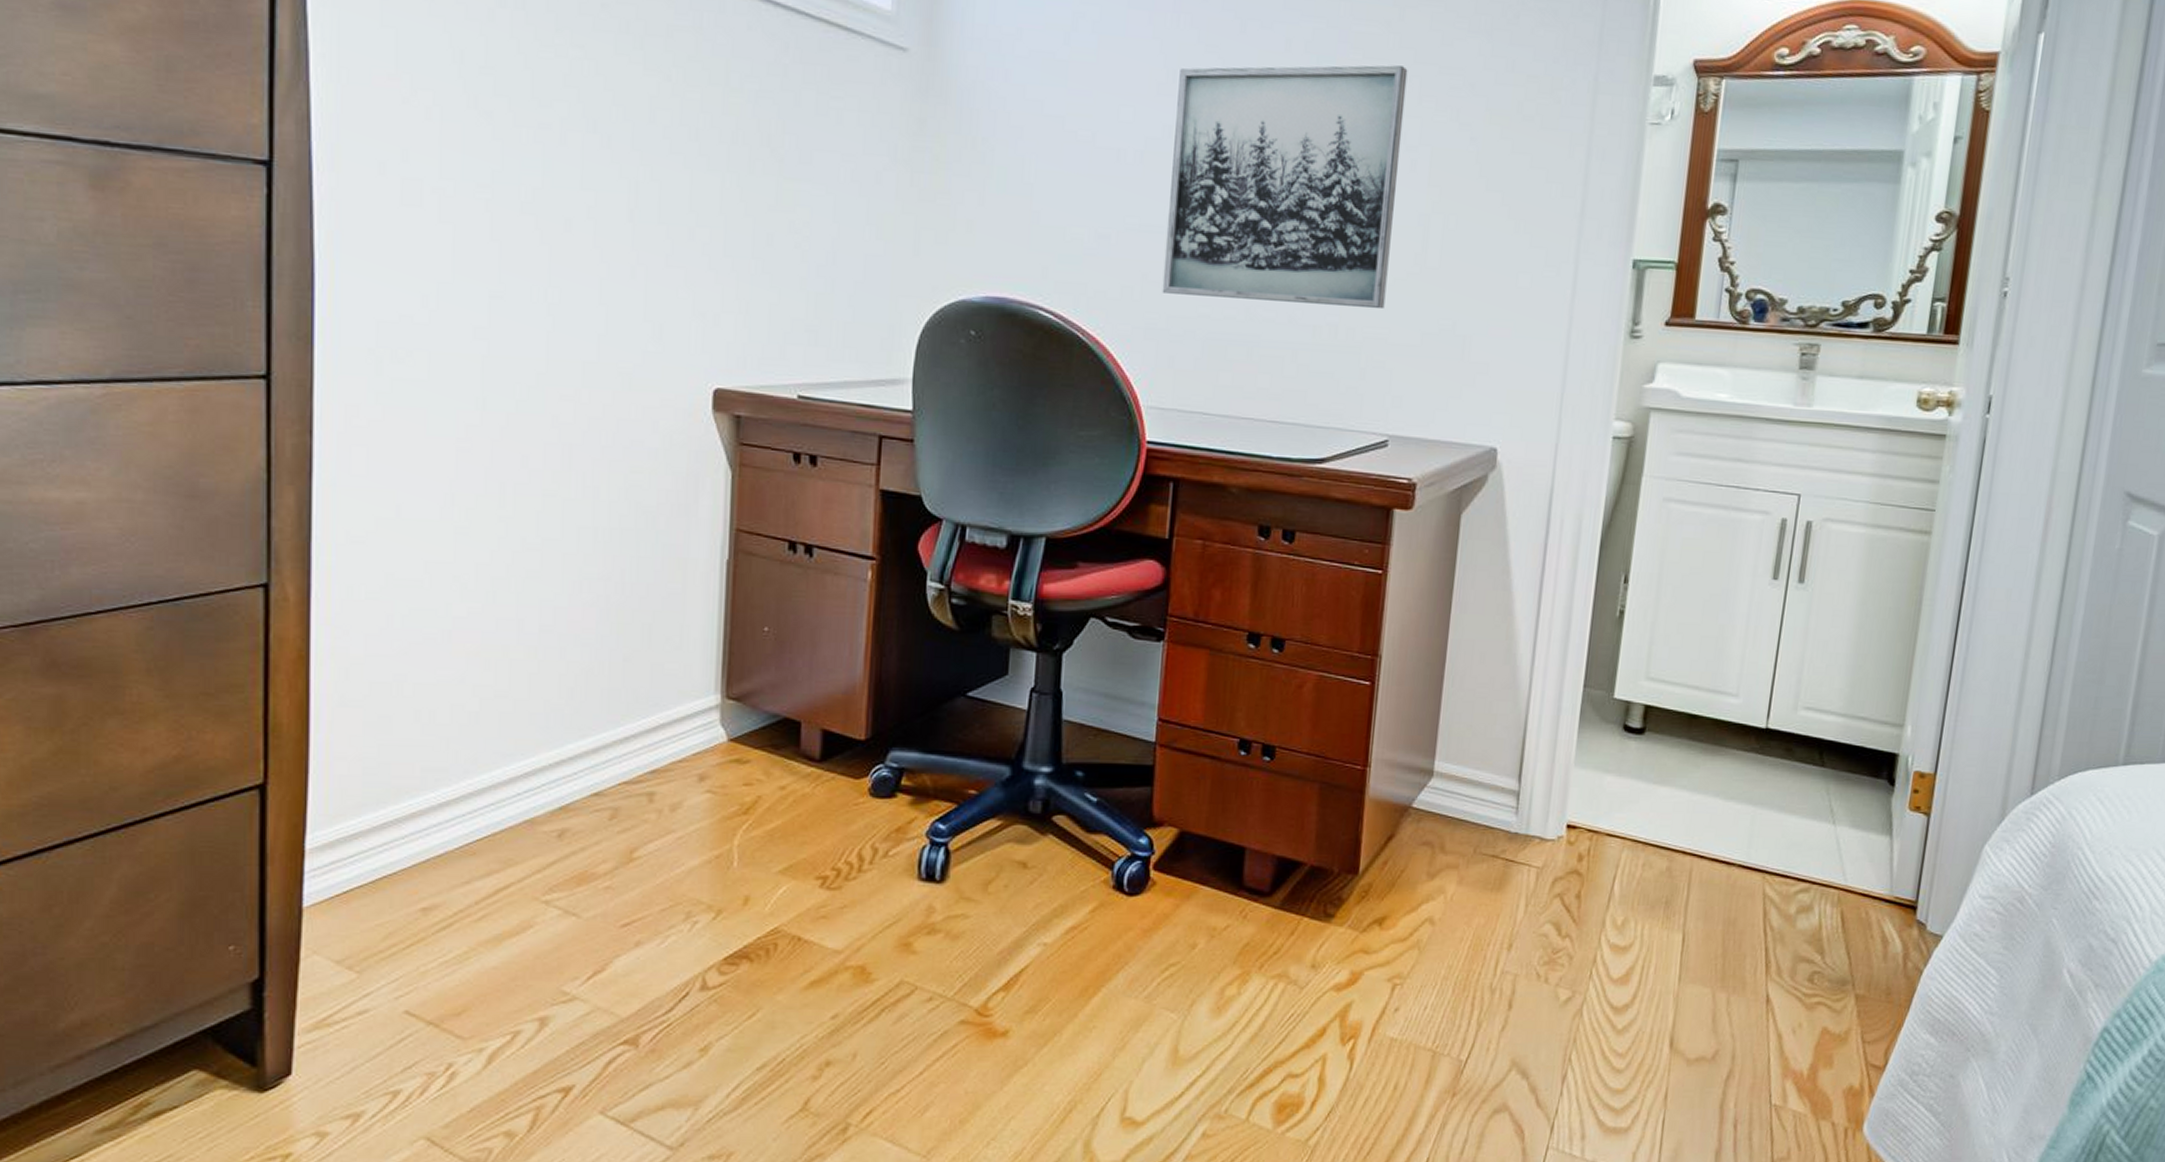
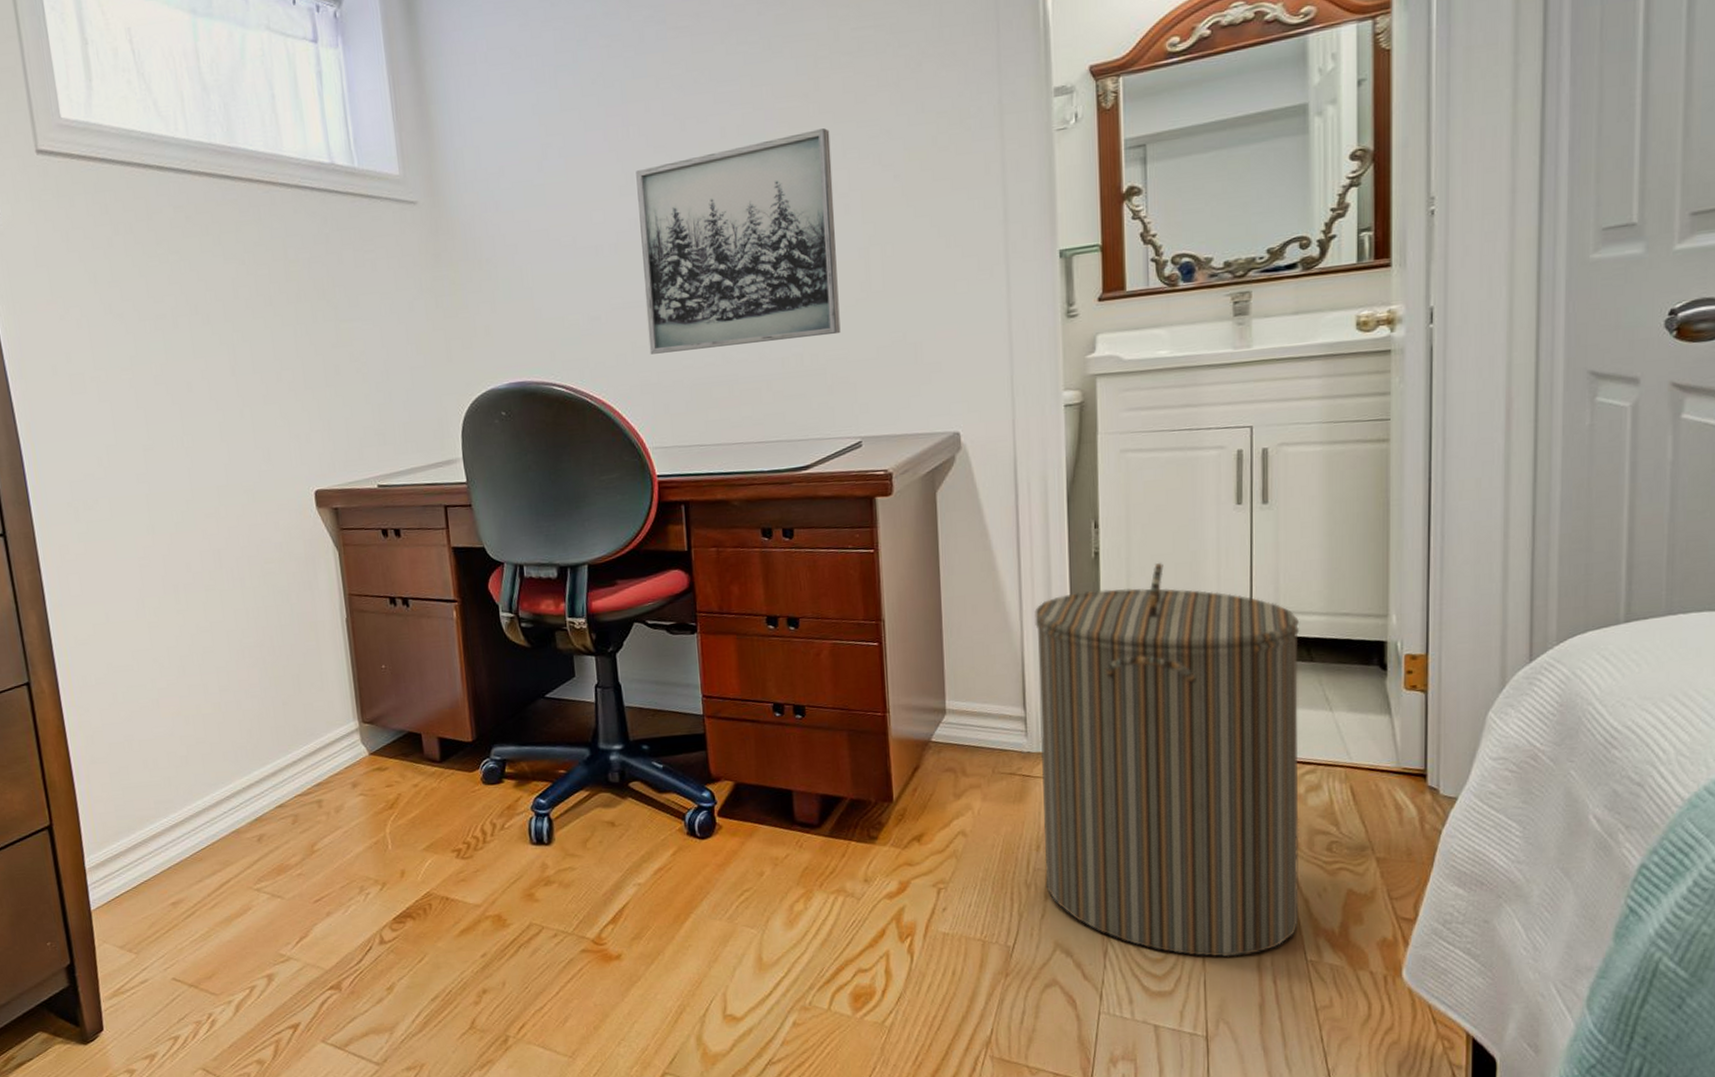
laundry hamper: none [1511,633,1817,1094] -> present [1034,563,1300,957]

